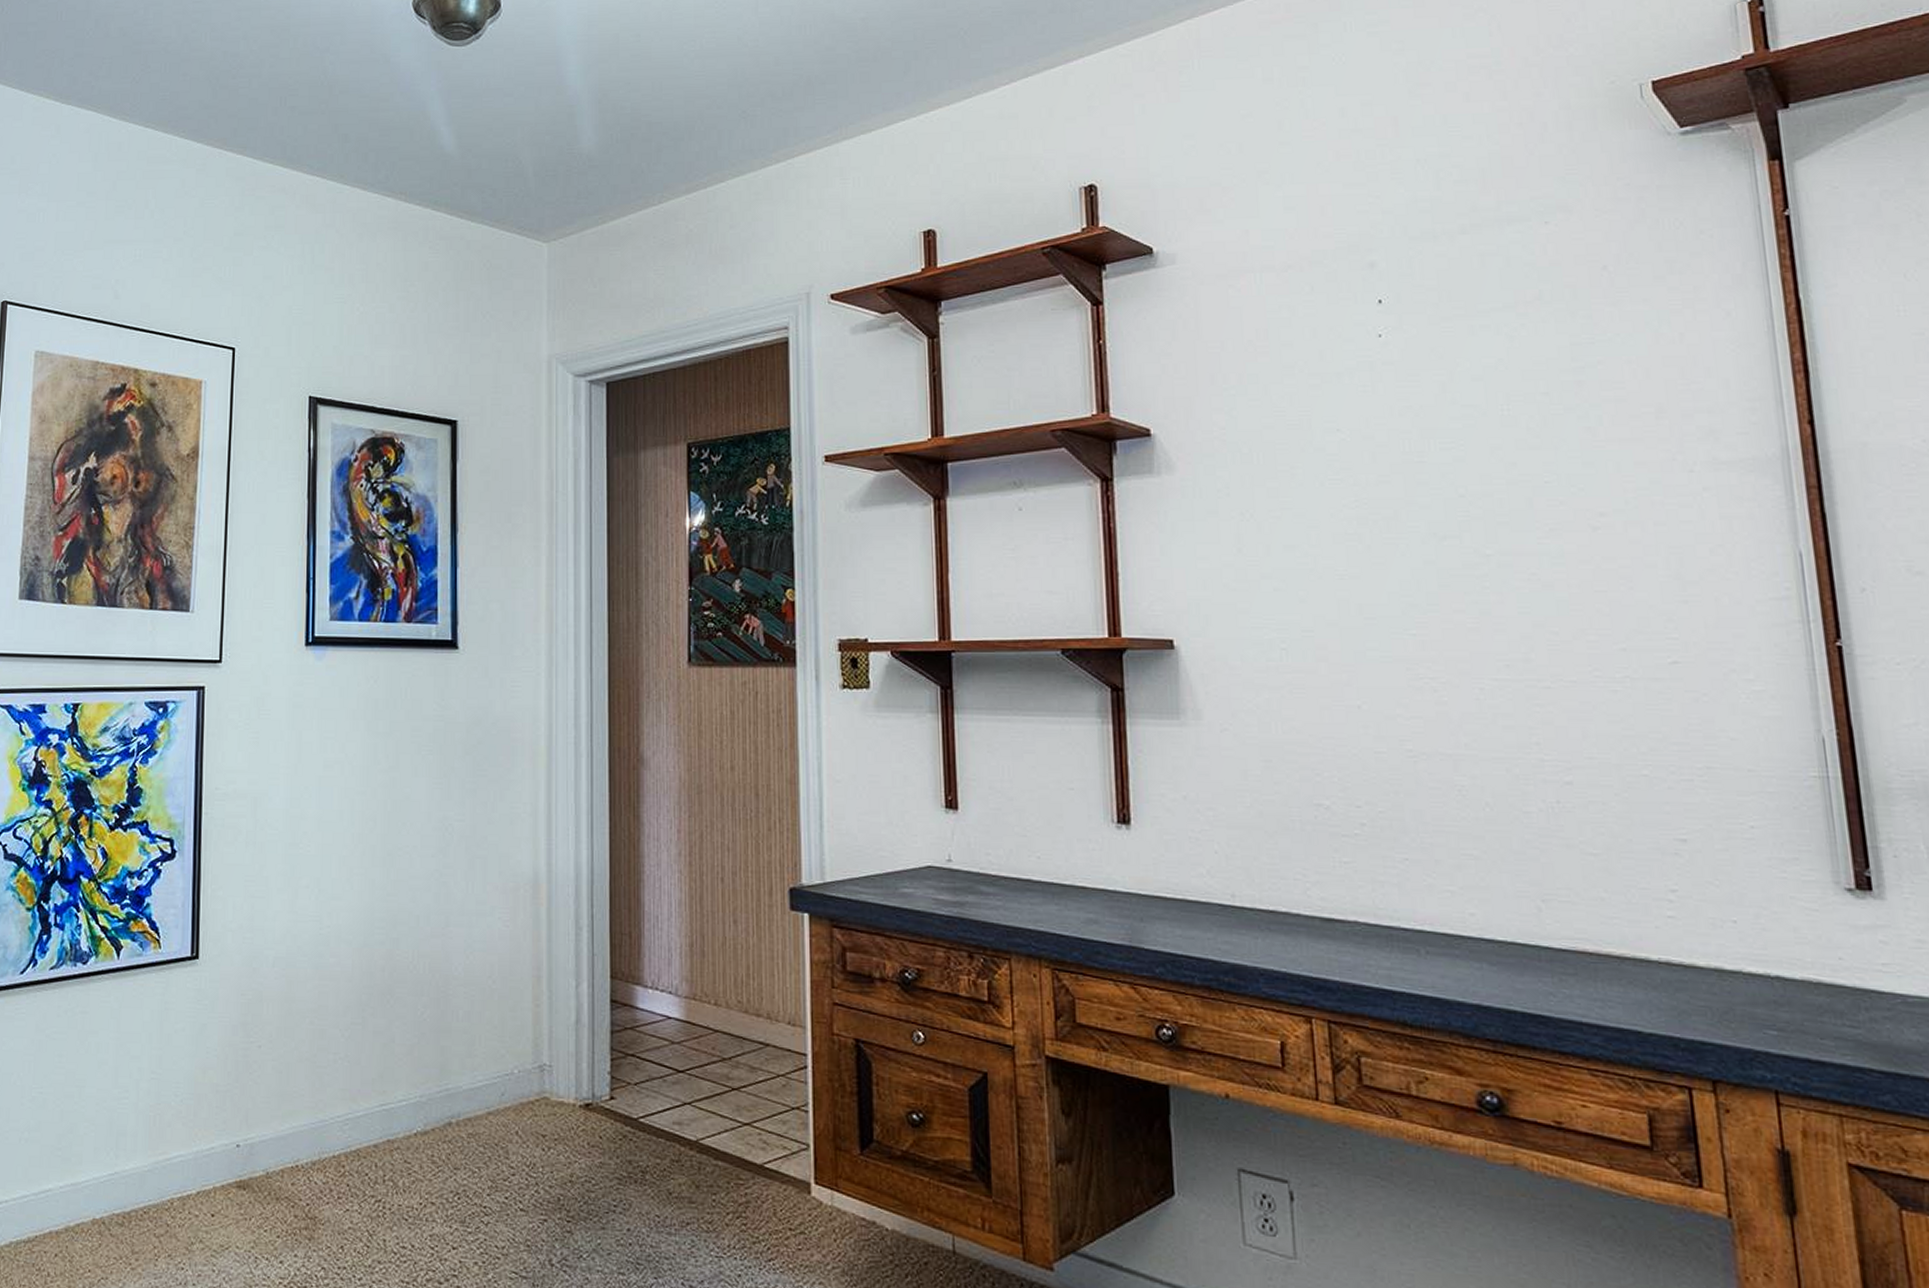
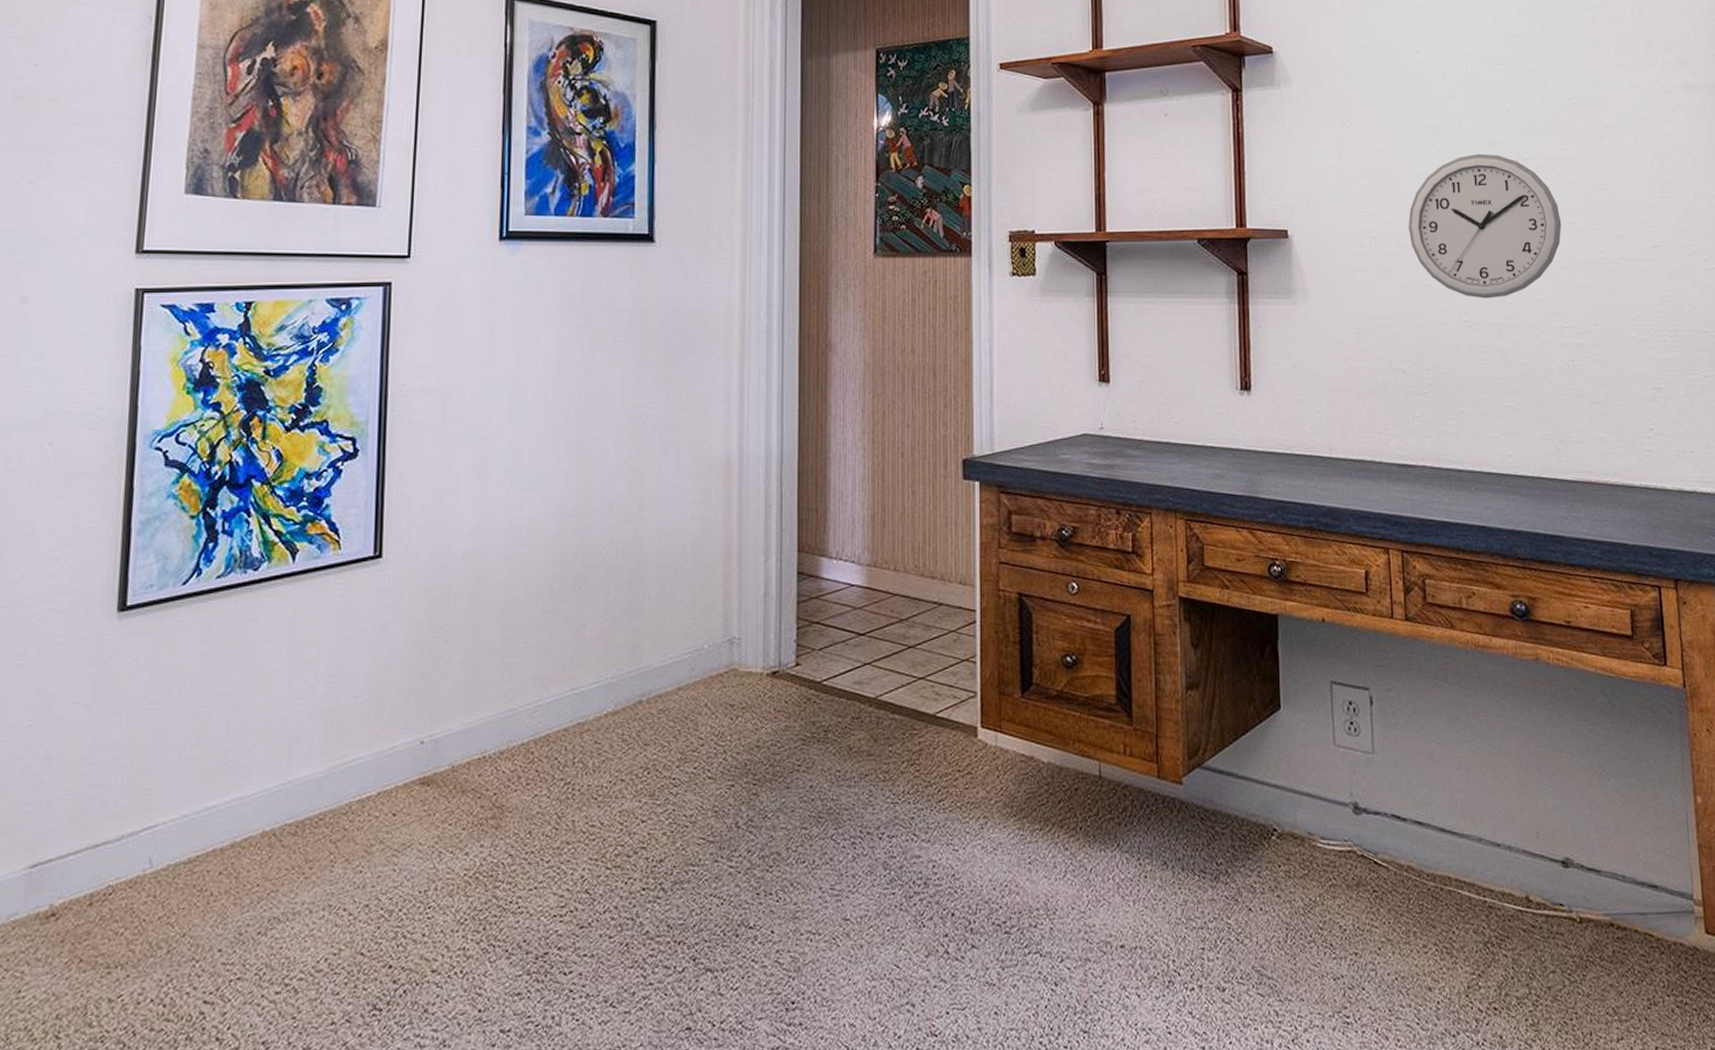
wall clock: none [1329,549,1540,724] -> present [1408,153,1562,299]

